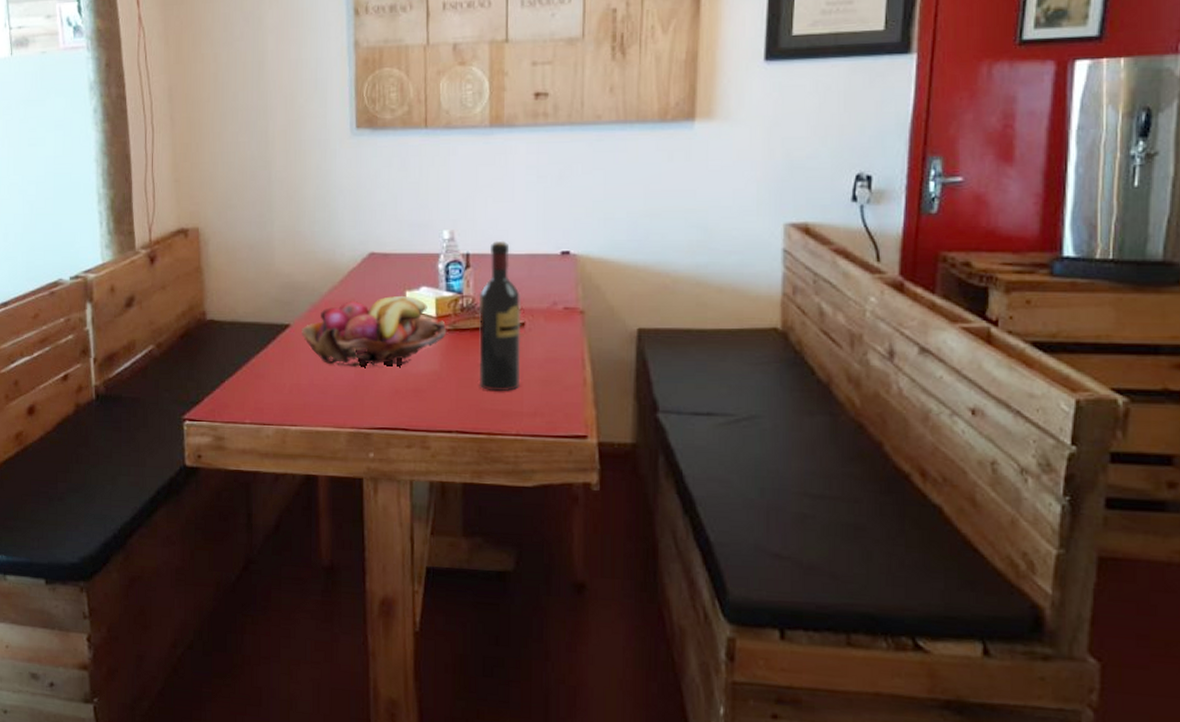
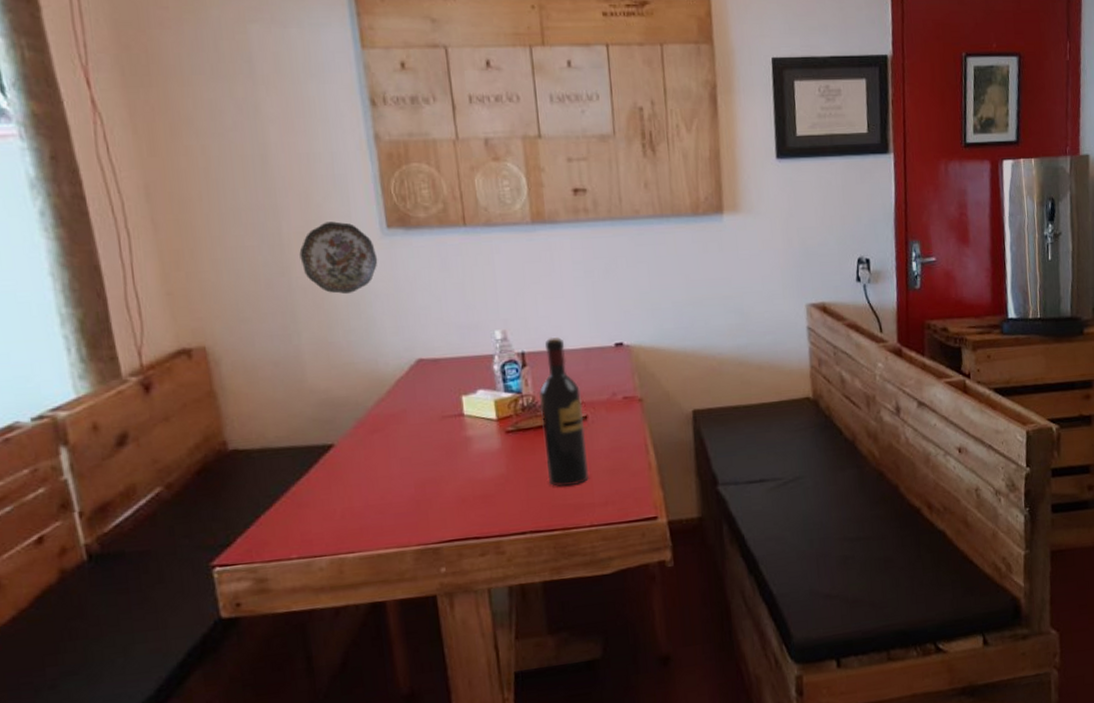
decorative plate: none [280,121,345,189] -> present [299,221,378,295]
fruit basket: present [302,295,447,368] -> none [348,400,510,482]

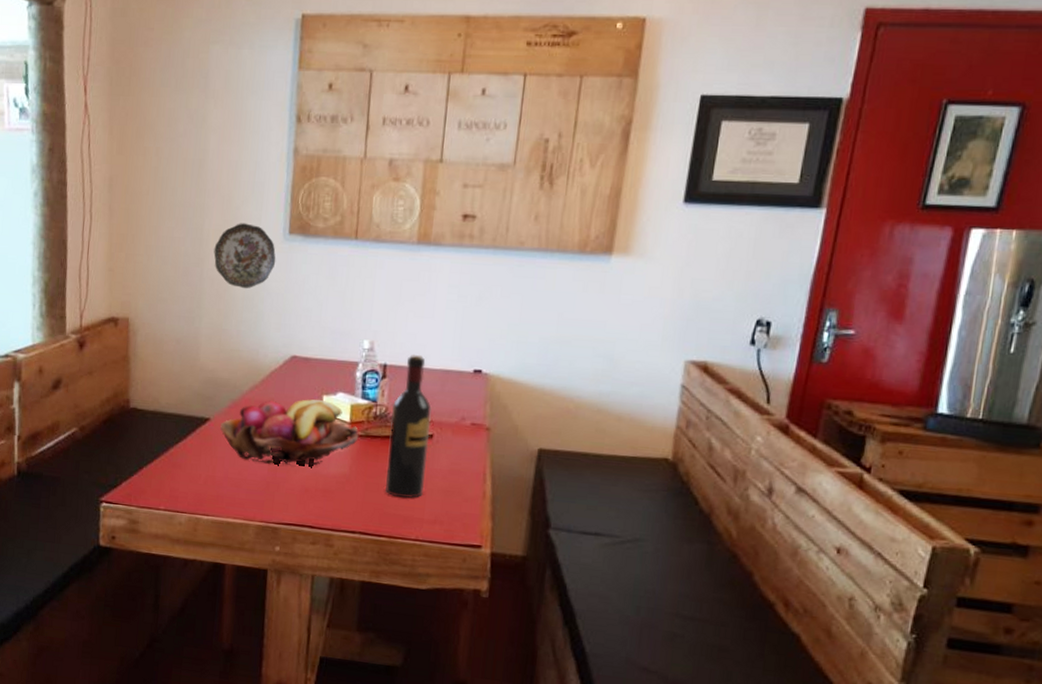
fruit basket: none [348,400,510,482] -> present [220,399,359,467]

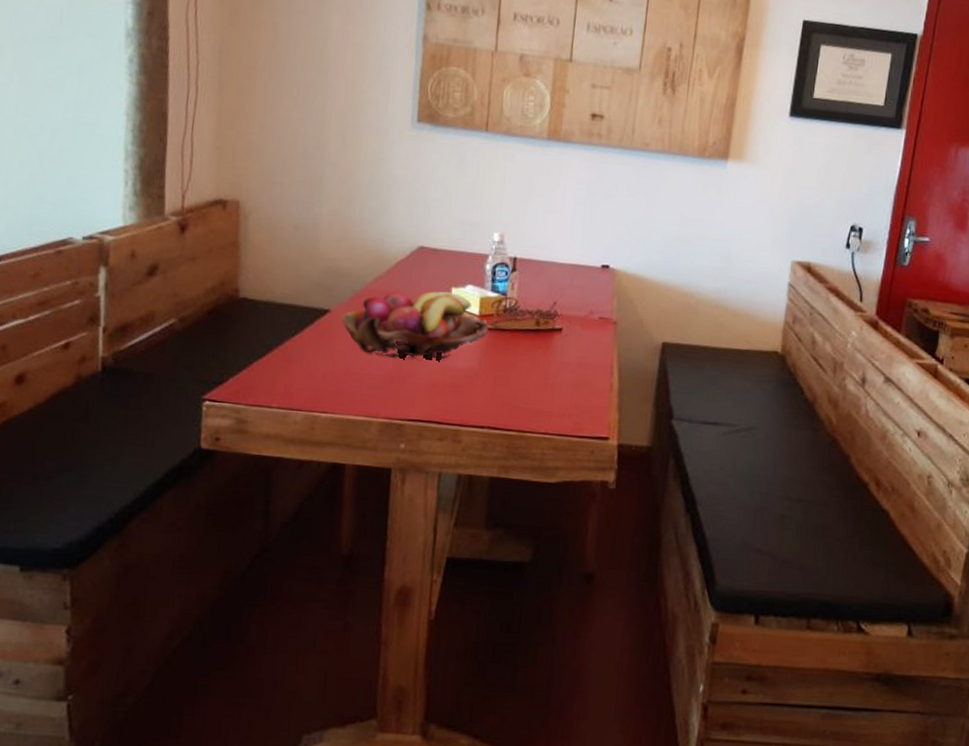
decorative plate: present [213,223,276,289] -> none [336,107,404,176]
wine bottle: present [385,355,432,498] -> none [515,249,561,392]

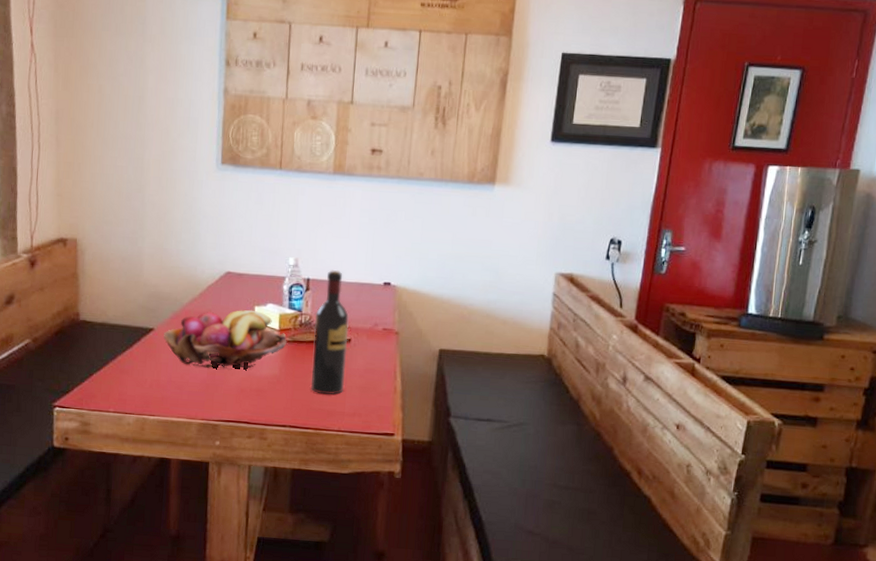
wine bottle: none [515,249,561,392] -> present [311,270,349,394]

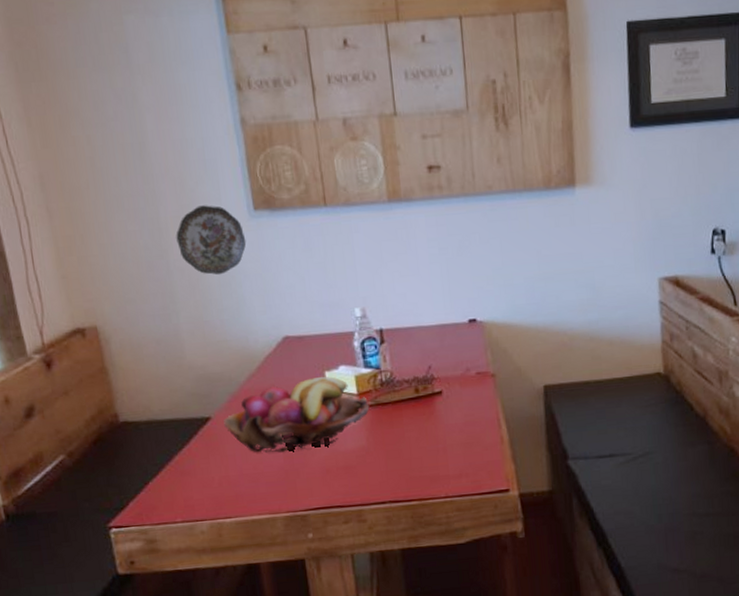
decorative plate: none [154,154,210,213] -> present [176,205,247,276]
wine bottle: present [311,270,349,394] -> none [396,314,445,459]

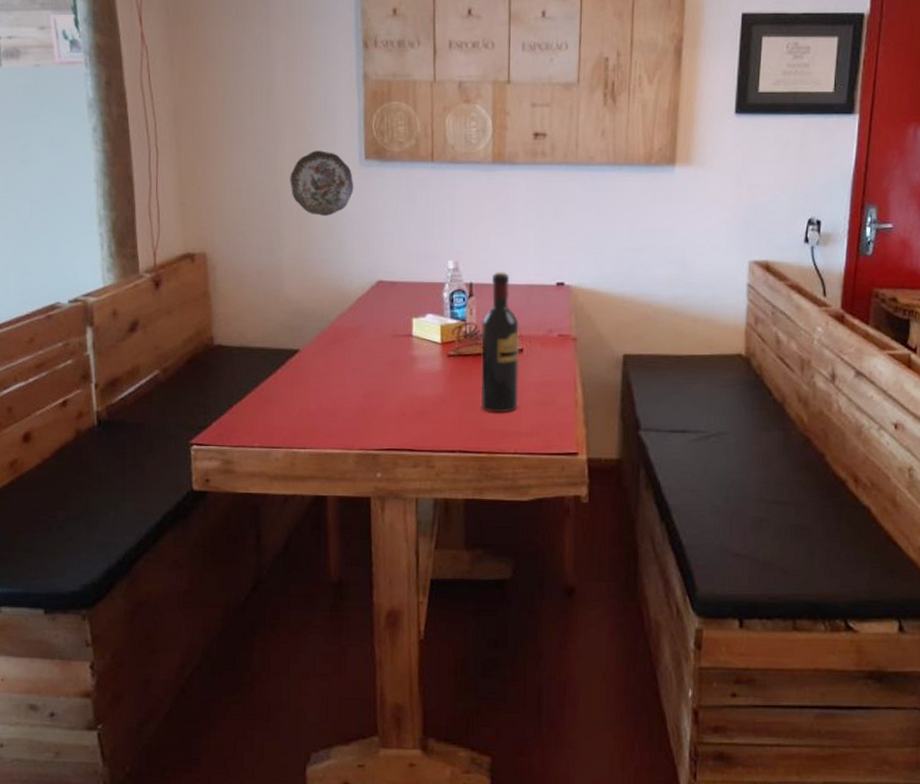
fruit basket: present [223,376,370,453] -> none [311,322,451,391]
wine bottle: none [396,314,445,459] -> present [480,272,520,412]

